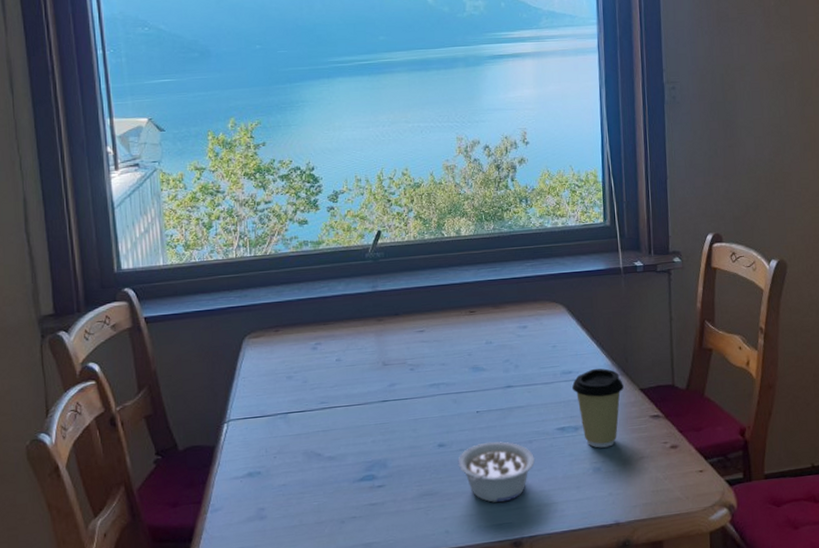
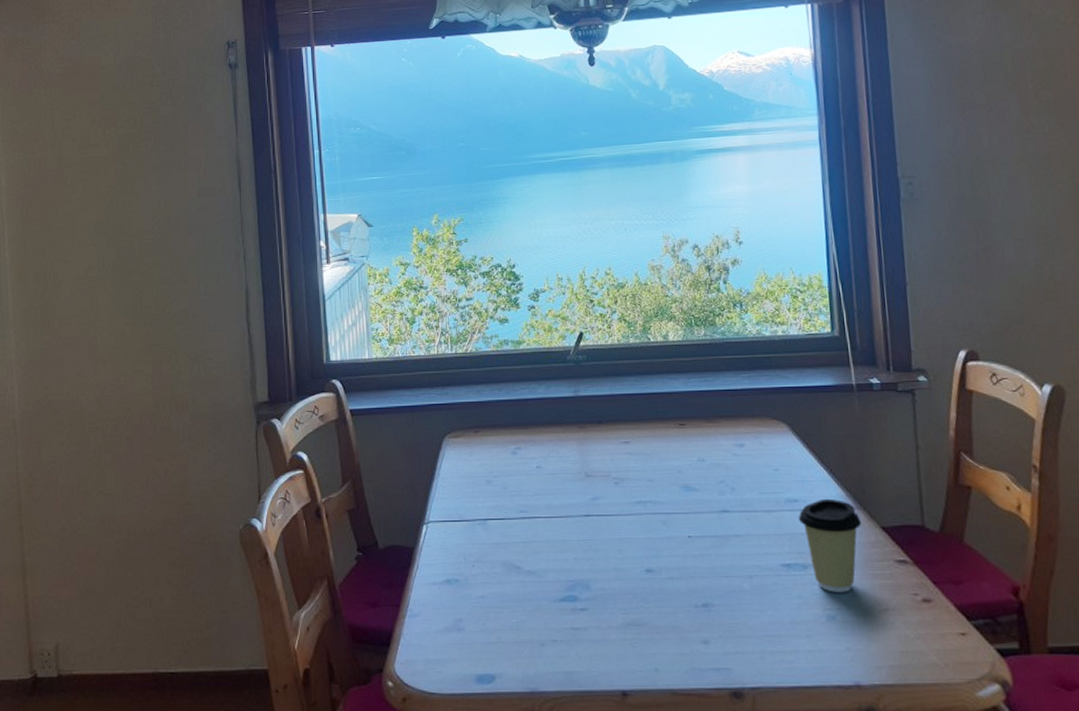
legume: present [458,441,536,503] -> none [667,572,757,644]

